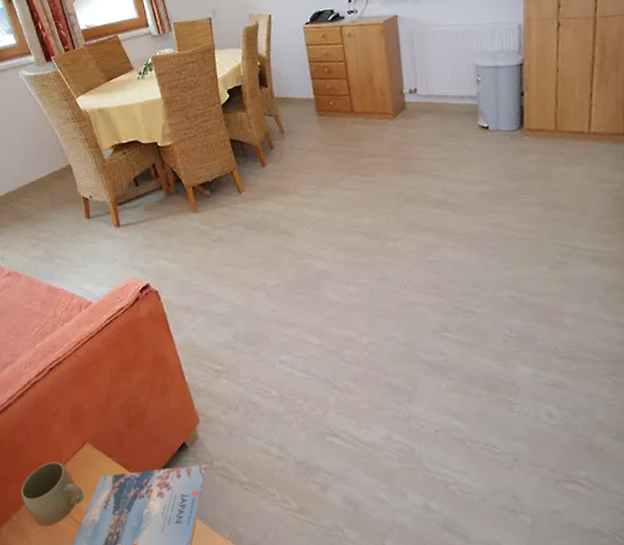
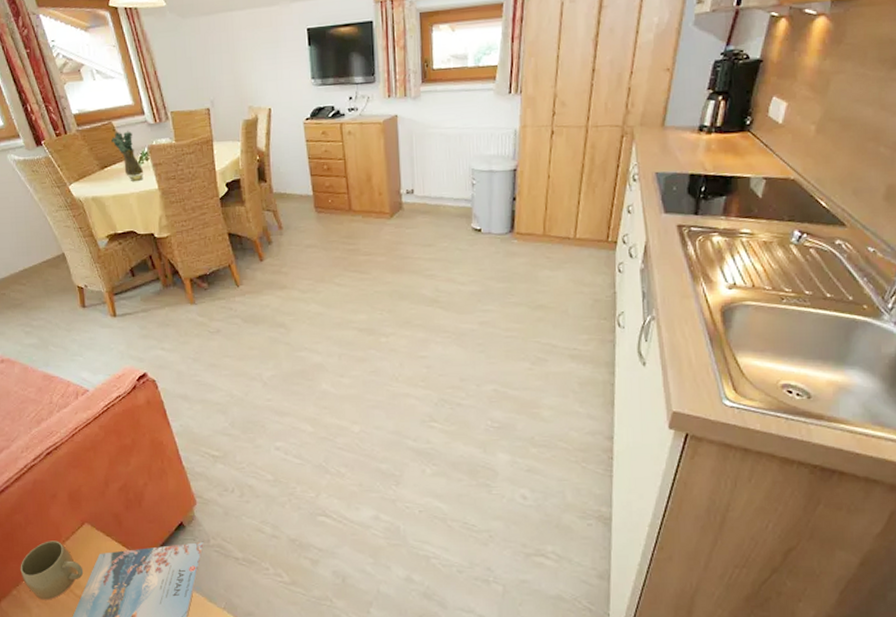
vase: none [117,43,148,92] -> present [111,130,144,181]

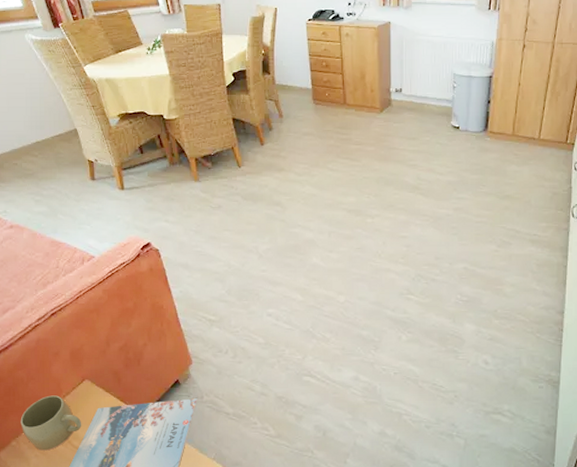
vase: present [111,130,144,181] -> none [127,18,156,66]

